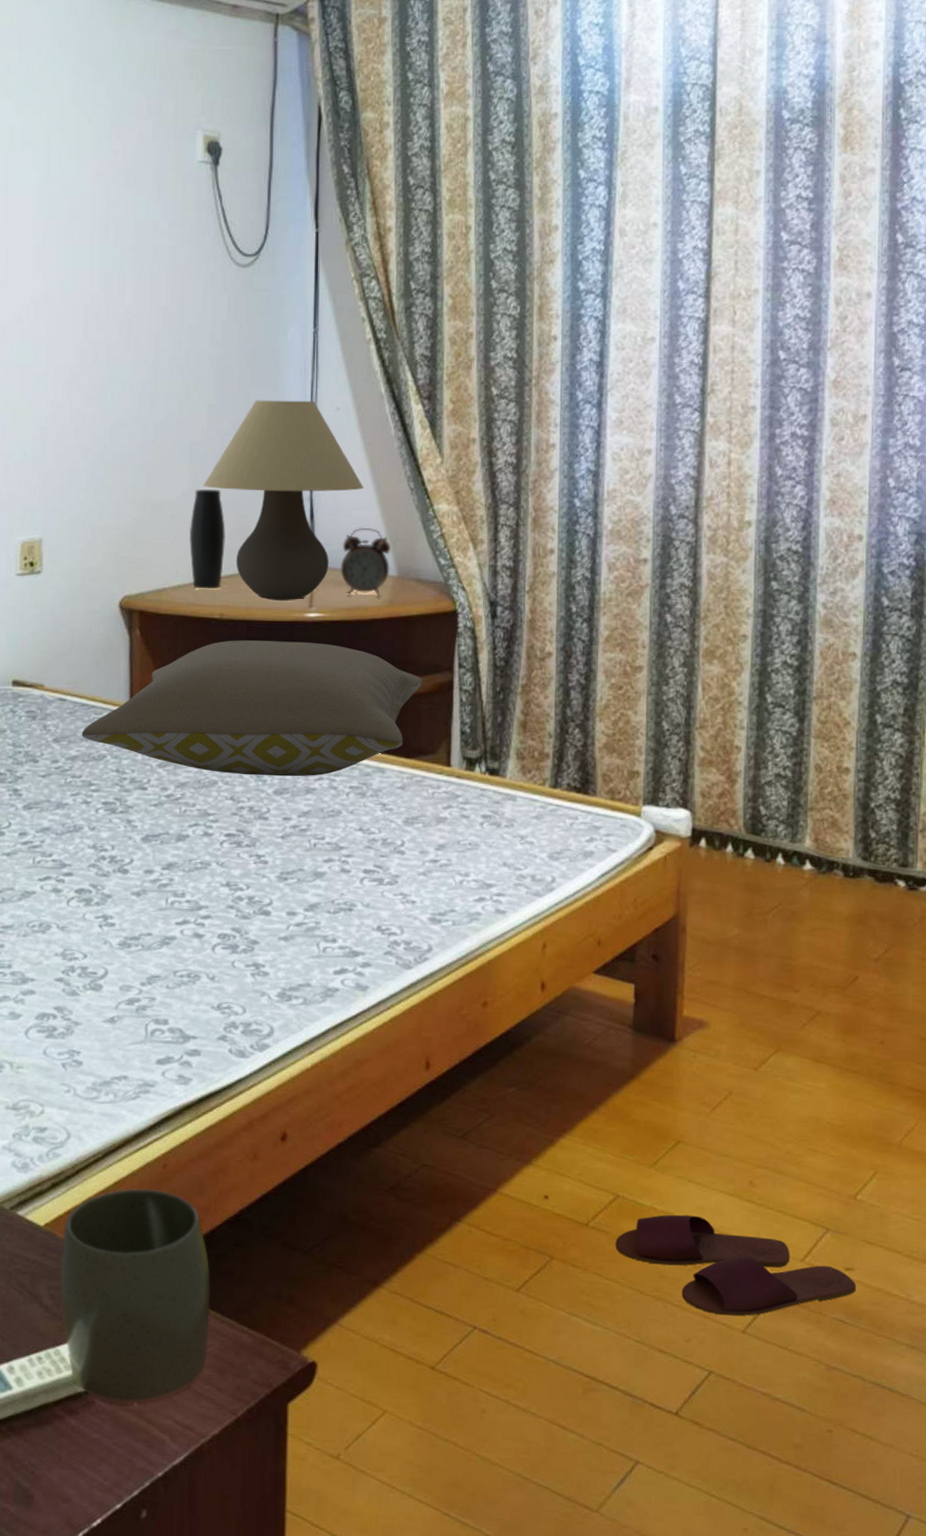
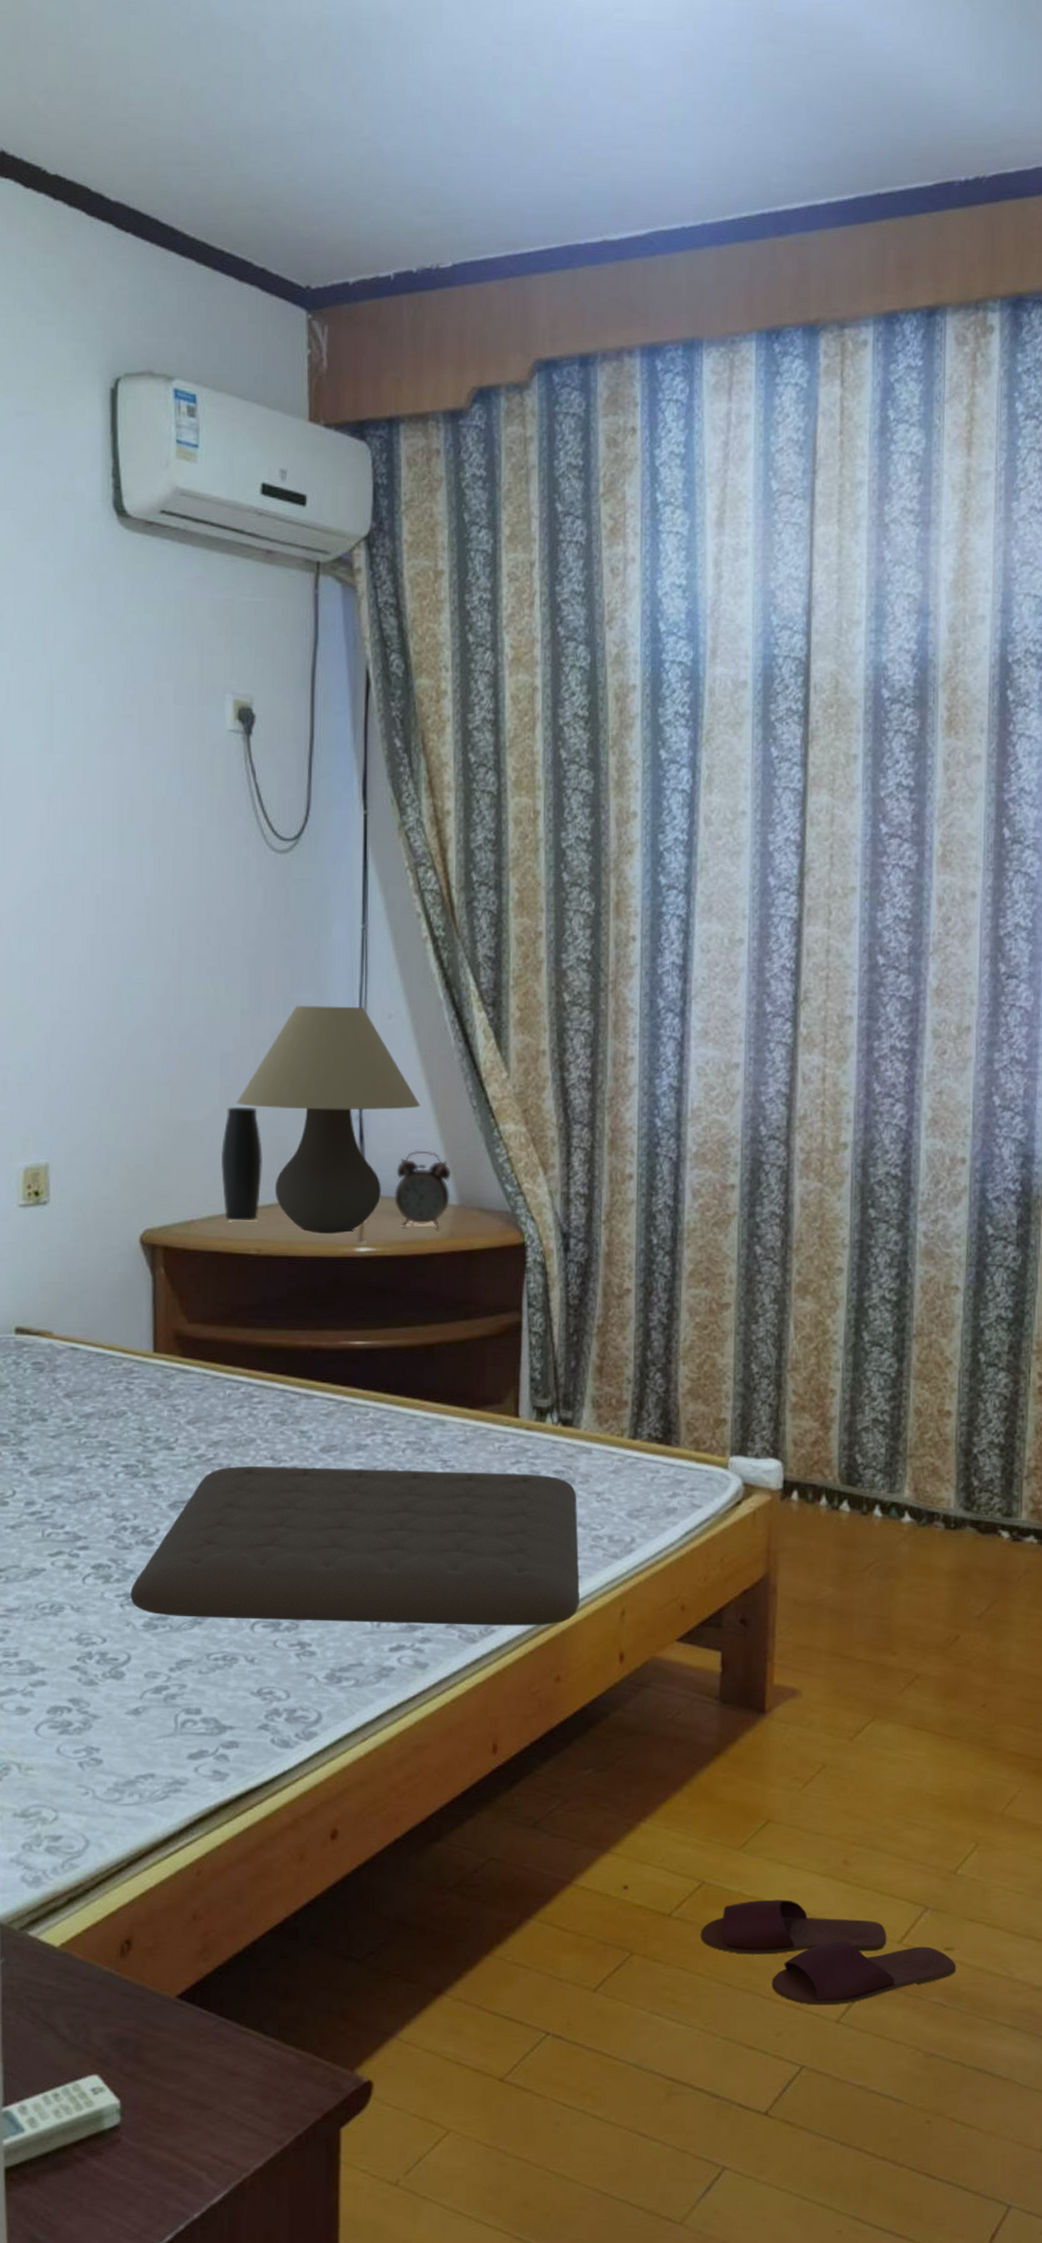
mug: present [59,1188,211,1405] -> none [78,1898,253,2141]
pillow: present [82,640,423,777] -> none [97,1279,488,1432]
cushion: none [108,805,505,956] -> present [130,1466,580,1626]

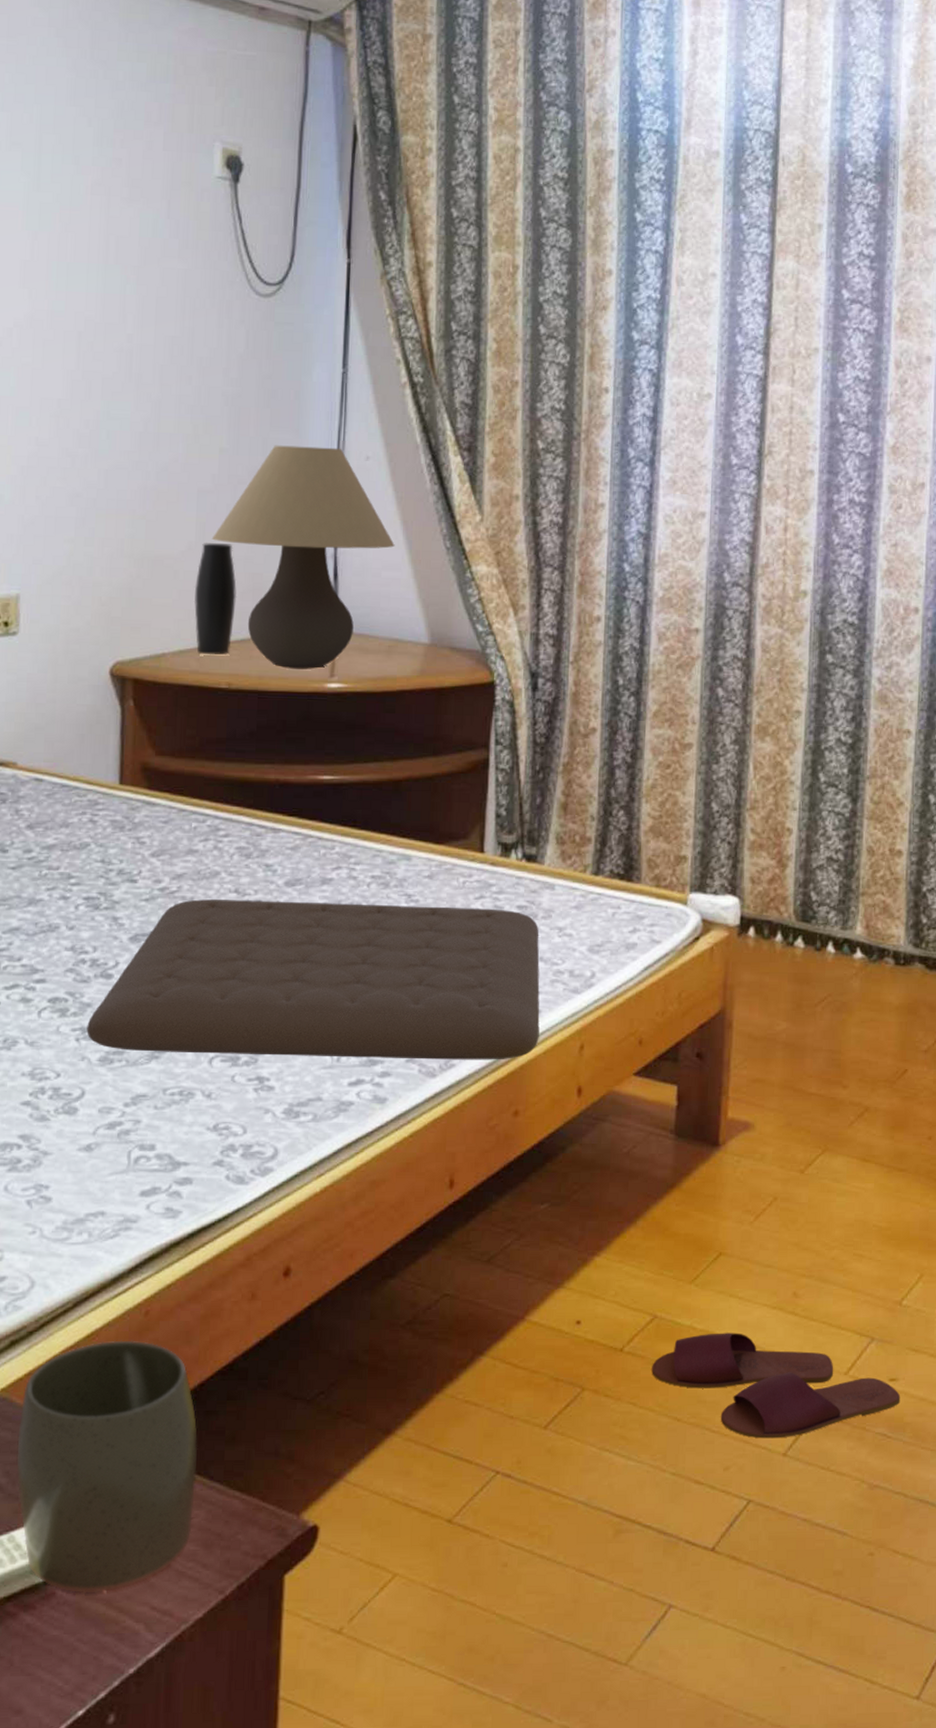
mug: none [78,1898,253,2141] -> present [16,1340,198,1594]
alarm clock: present [394,1150,452,1228] -> none [366,589,424,666]

